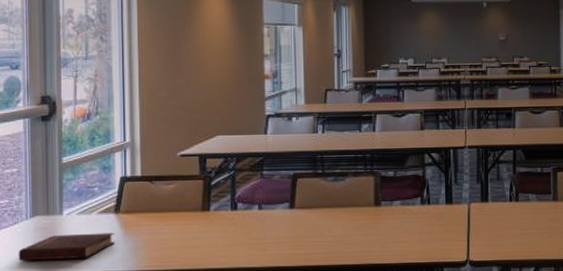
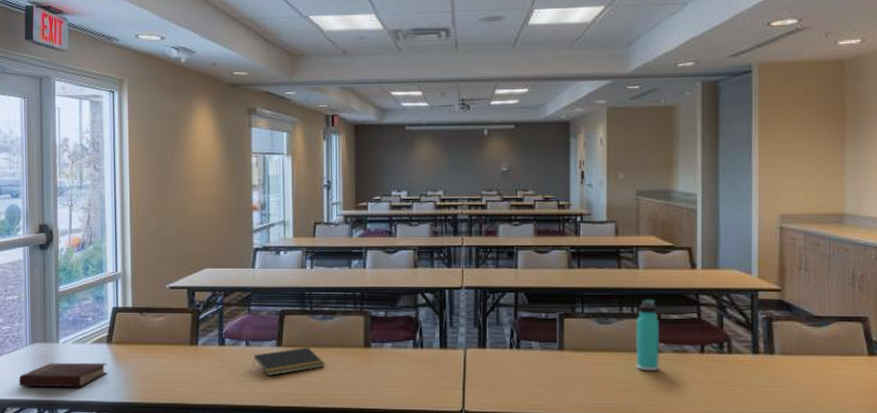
notepad: none [266,208,337,237] -> present [253,347,325,376]

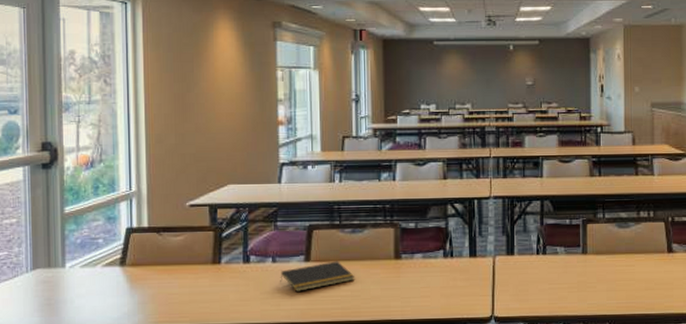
hardback book: present [19,362,107,387] -> none [18,286,120,317]
thermos bottle: present [635,299,659,372] -> none [651,203,673,271]

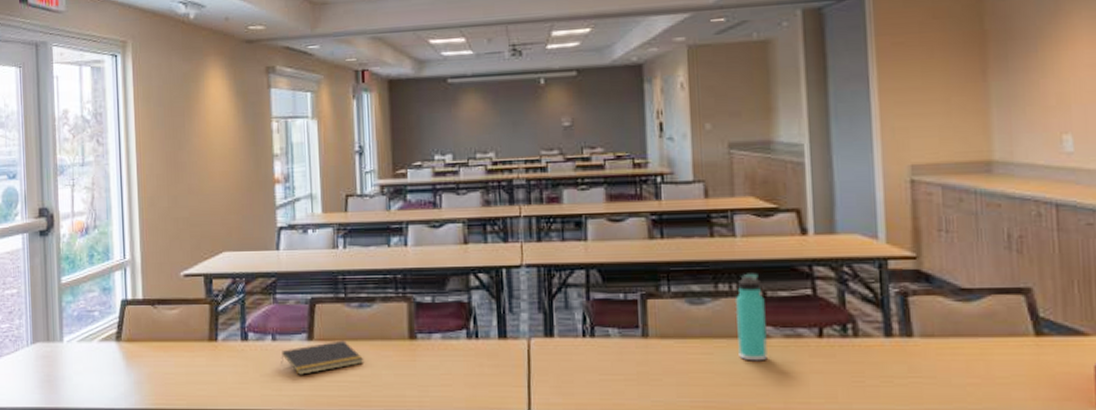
thermos bottle: none [651,203,673,271] -> present [734,273,768,361]

